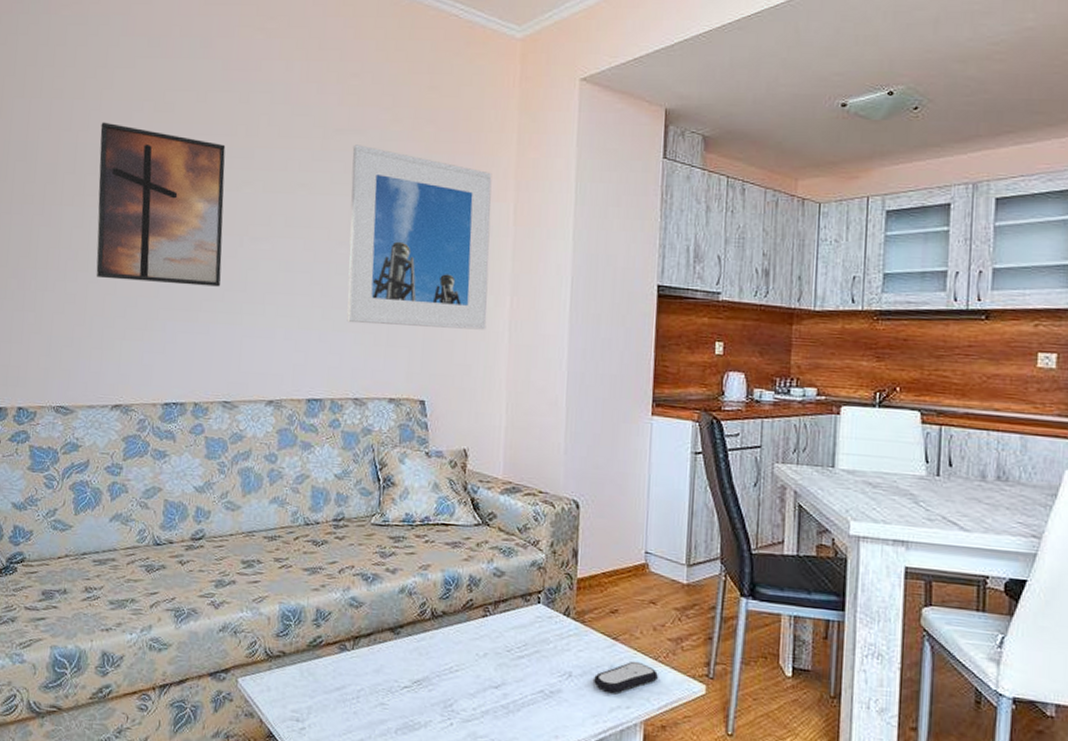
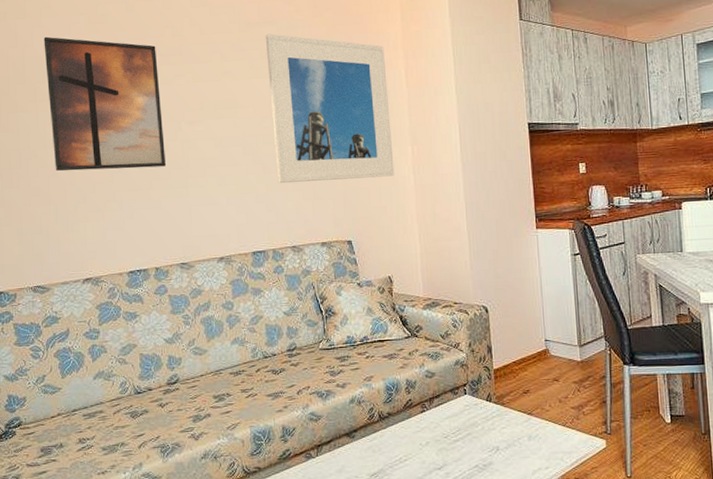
remote control: present [594,661,658,693] -> none [517,429,567,458]

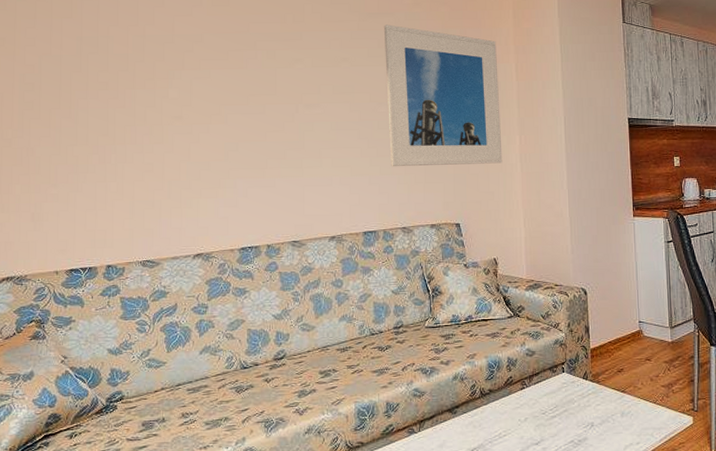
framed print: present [43,36,166,172] -> none [165,17,281,148]

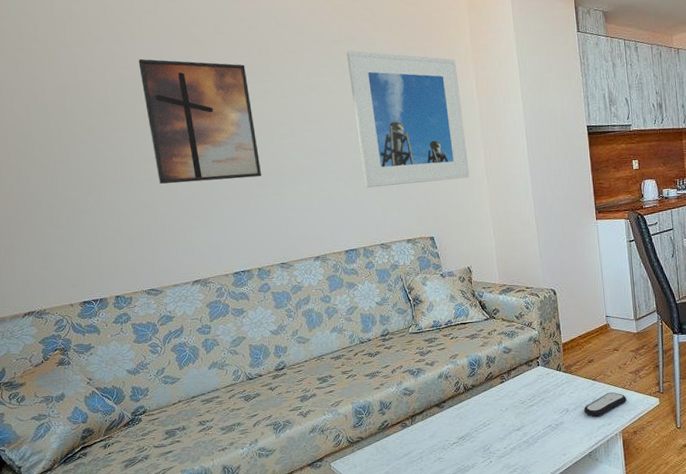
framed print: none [165,17,281,148] -> present [138,58,261,185]
remote control: none [611,406,657,434] -> present [584,392,626,417]

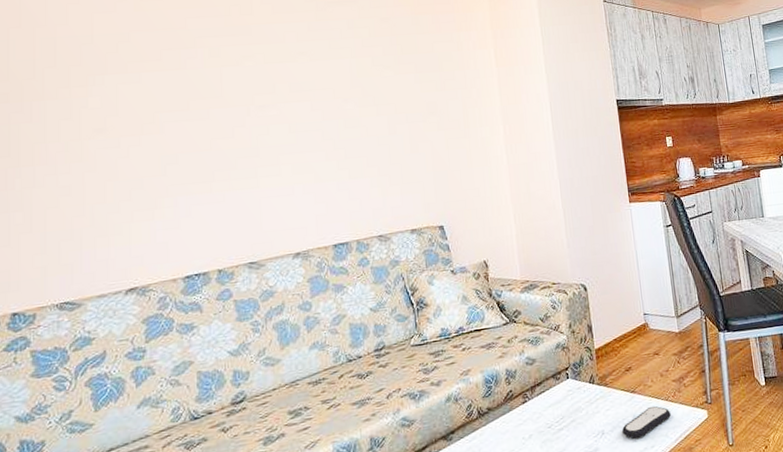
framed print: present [138,58,261,185] -> none [81,14,231,166]
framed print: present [346,50,470,189] -> none [345,13,487,170]

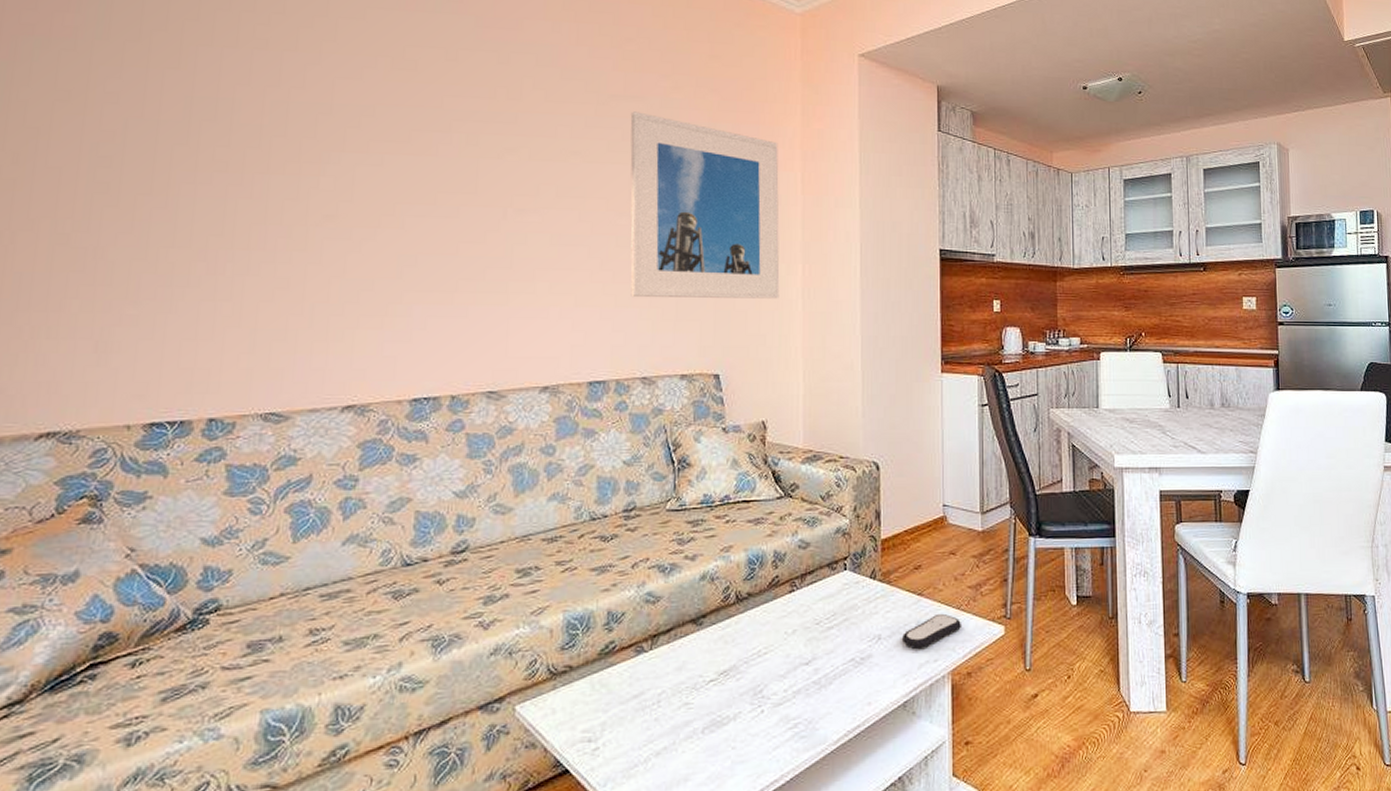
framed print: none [345,13,487,170] -> present [630,111,780,299]

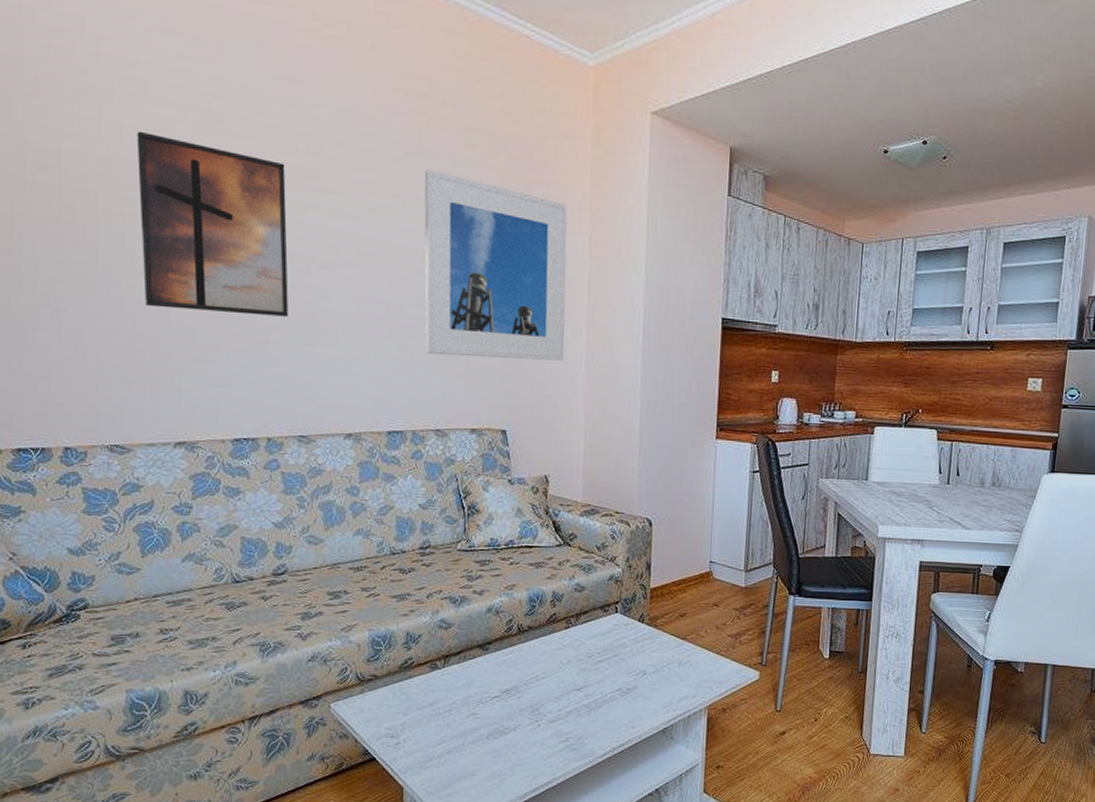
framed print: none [317,78,483,264] -> present [137,131,288,317]
remote control: present [902,613,961,649] -> none [665,656,720,685]

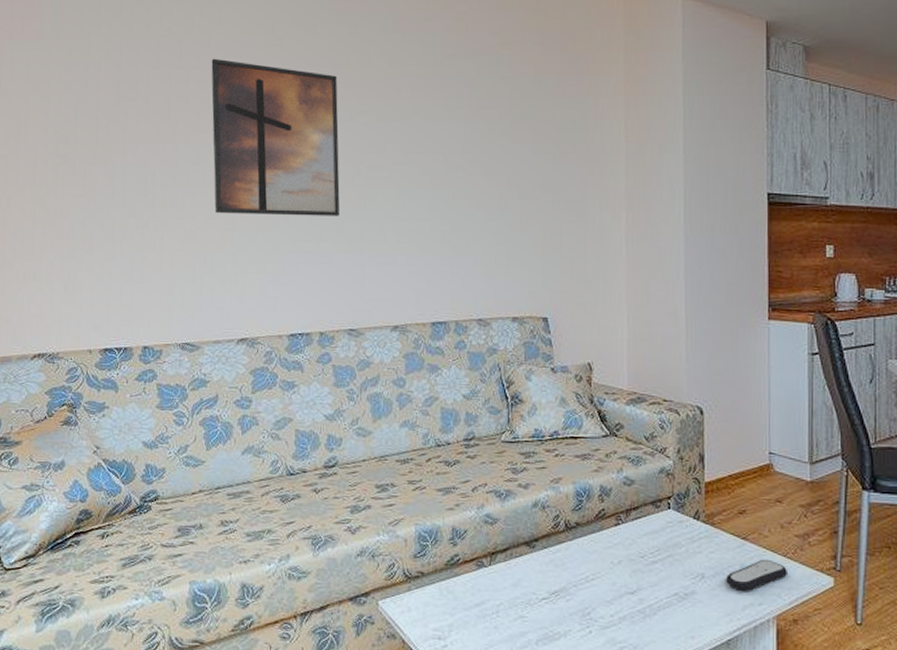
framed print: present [424,169,567,361] -> none [463,69,604,246]
remote control: none [665,656,720,685] -> present [726,559,787,591]

